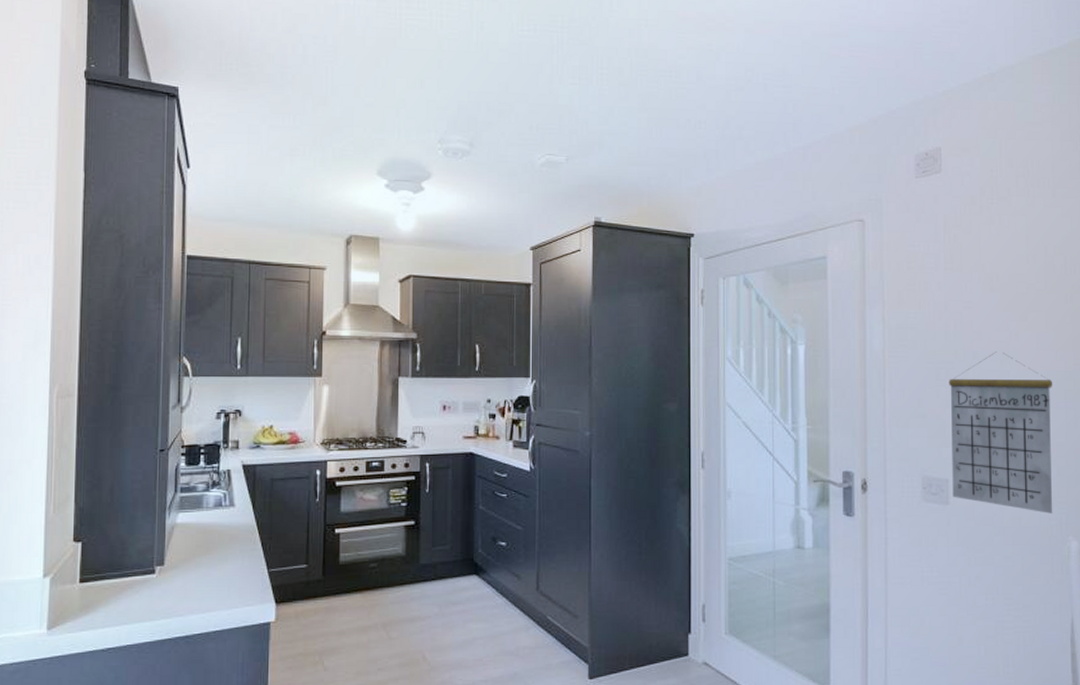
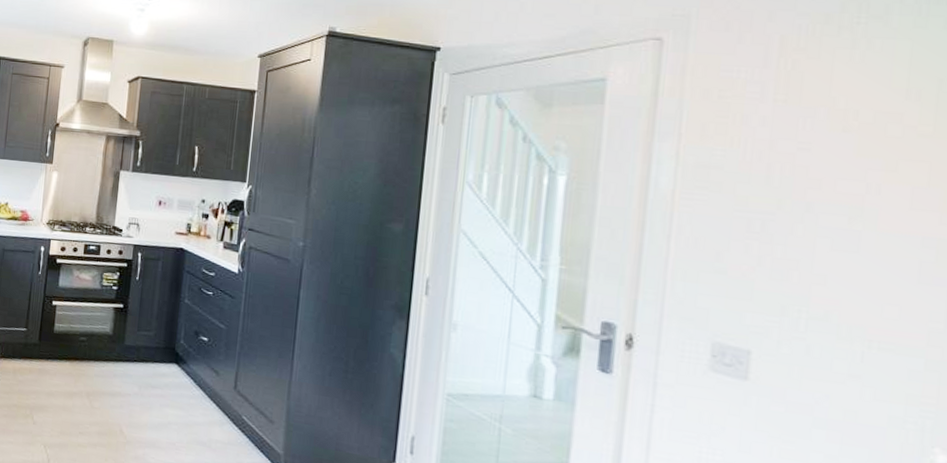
calendar: present [949,352,1053,514] -> none [754,206,932,415]

